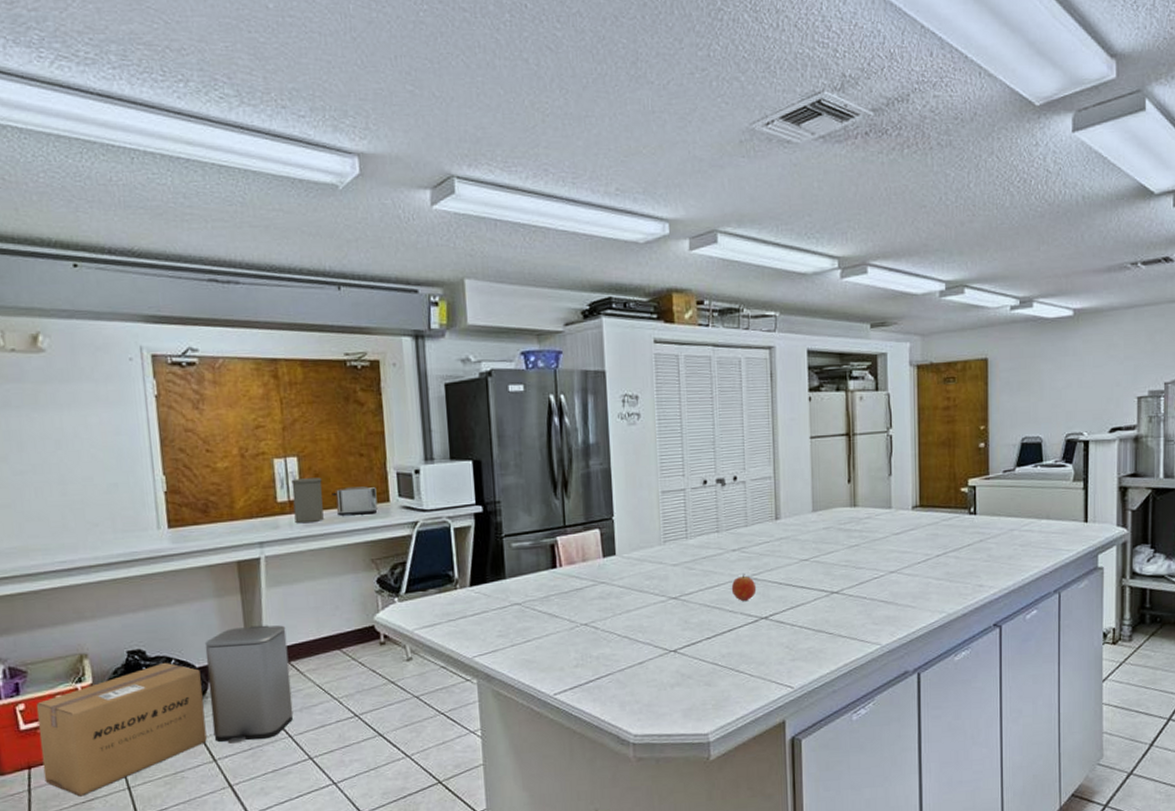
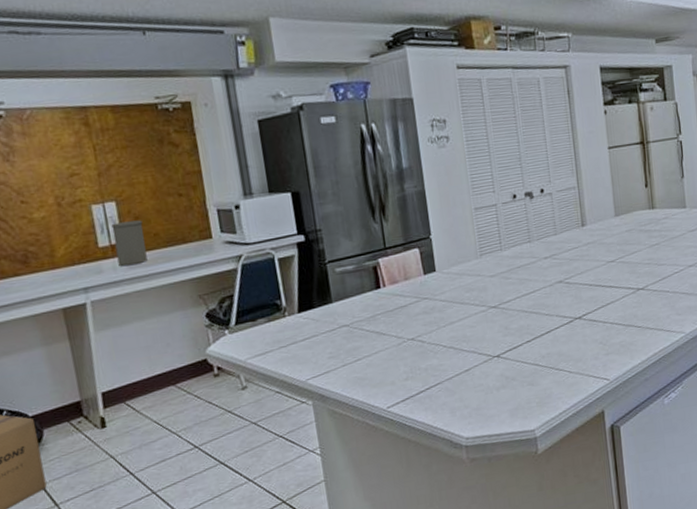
pedal bin: present [204,625,294,745] -> none [36,367,133,488]
toaster: present [332,486,378,516] -> none [154,224,201,256]
fruit: present [731,574,757,602] -> none [546,279,570,305]

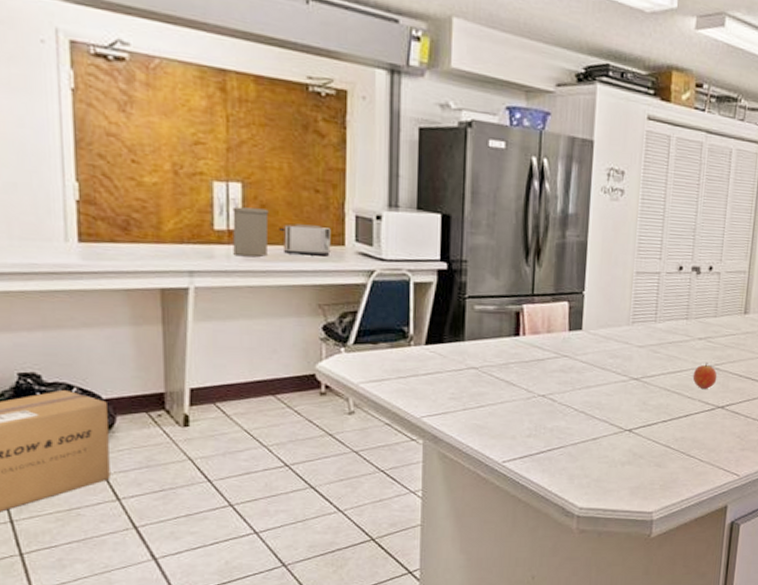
toaster: none [154,224,201,256] -> present [279,223,331,257]
fruit: none [546,279,570,305] -> present [692,363,717,390]

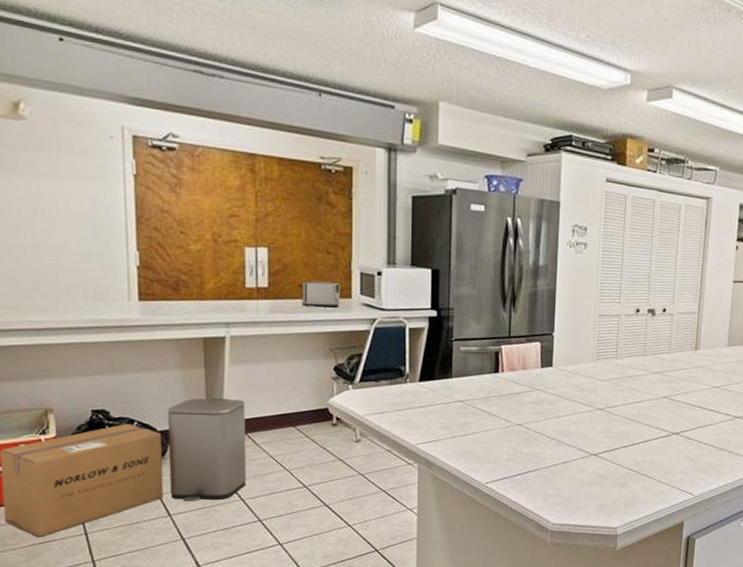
pedal bin: none [115,360,215,484] -> present [167,398,247,503]
canister: present [233,206,269,257] -> none [260,268,290,310]
fruit: present [692,363,717,390] -> none [650,394,672,418]

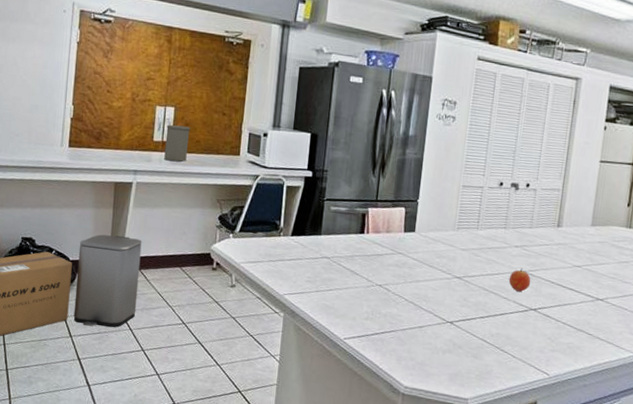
canister: none [260,268,290,310] -> present [164,124,190,162]
toaster: present [298,280,340,308] -> none [196,137,231,163]
fruit: none [650,394,672,418] -> present [508,268,531,293]

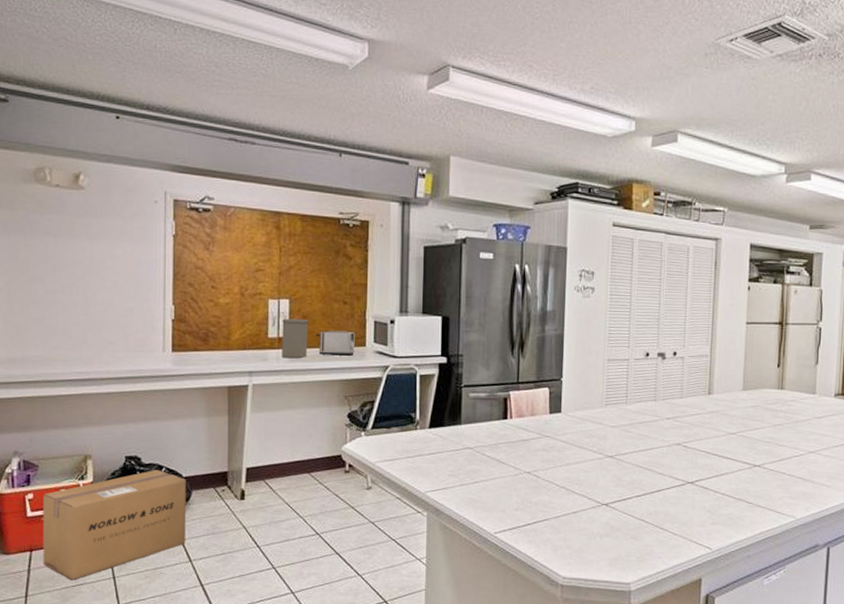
pedal bin: present [73,234,142,327] -> none [192,445,264,549]
toaster: none [196,137,231,163] -> present [316,330,355,356]
fruit: present [508,268,531,293] -> none [662,441,686,466]

